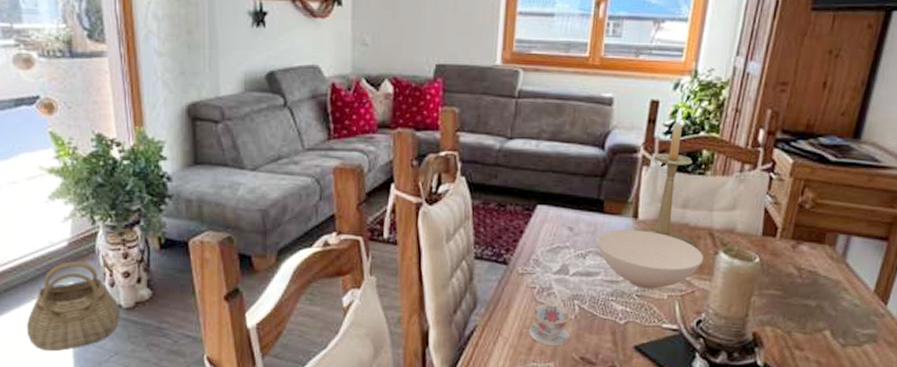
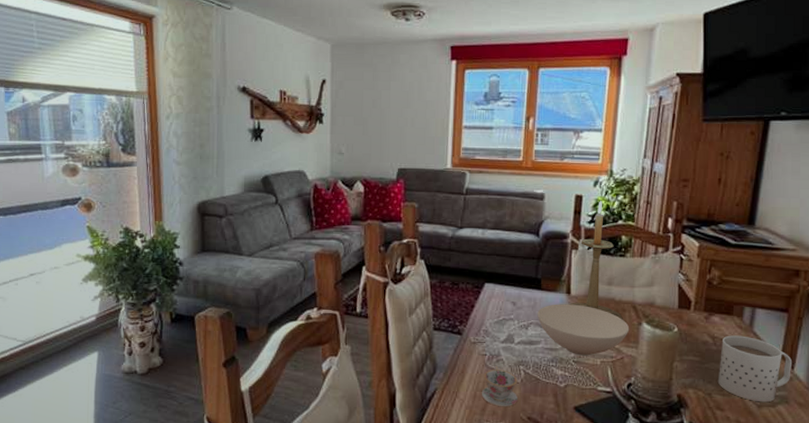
basket: present [26,261,120,352] -> none [56,334,135,412]
mug: none [799,266,886,342] -> present [717,335,792,403]

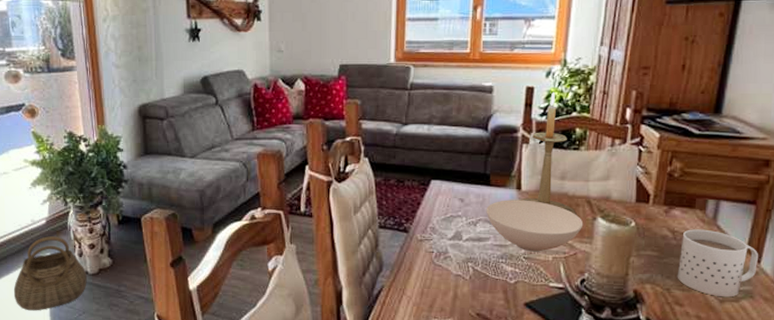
basket: none [56,334,135,412] -> present [13,236,87,311]
teacup: present [481,365,519,407] -> none [428,262,467,304]

